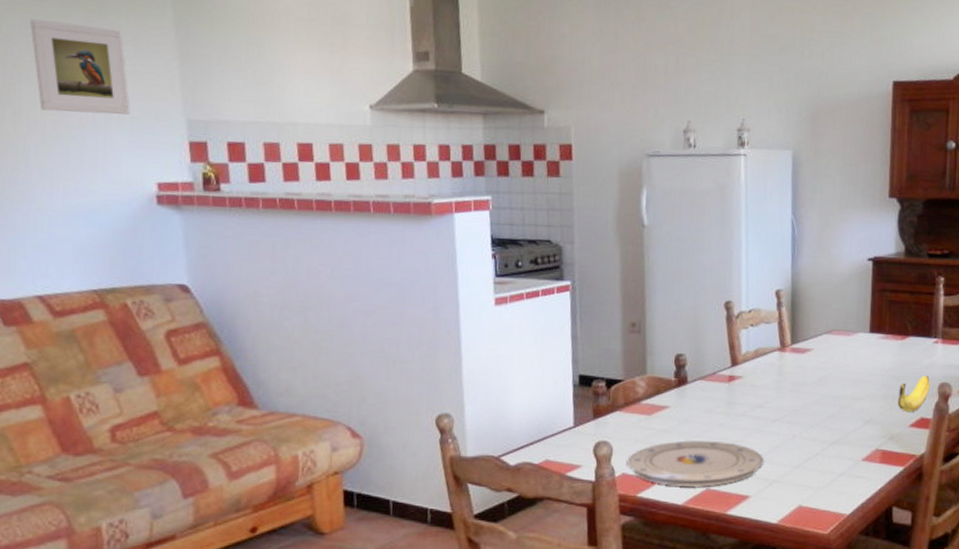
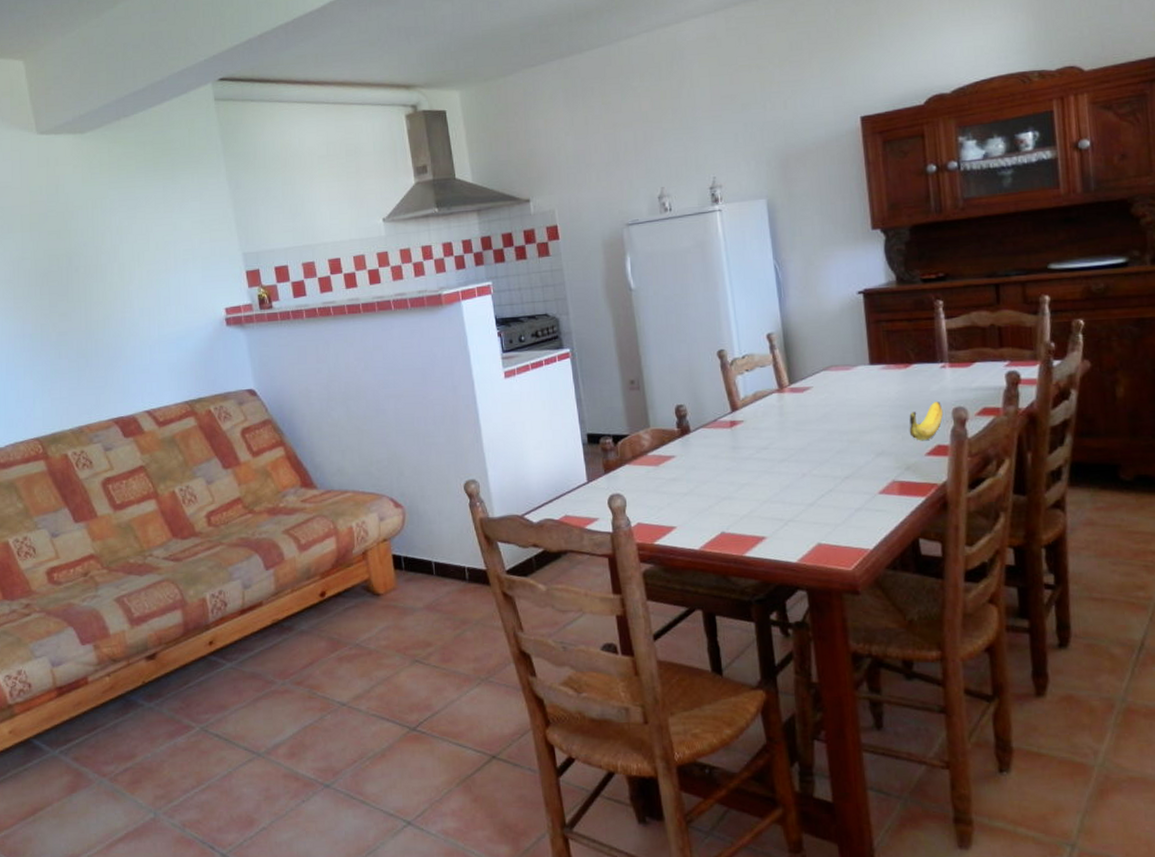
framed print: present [30,19,131,115] -> none [126,189,201,263]
plate: present [627,440,765,487] -> none [641,485,776,532]

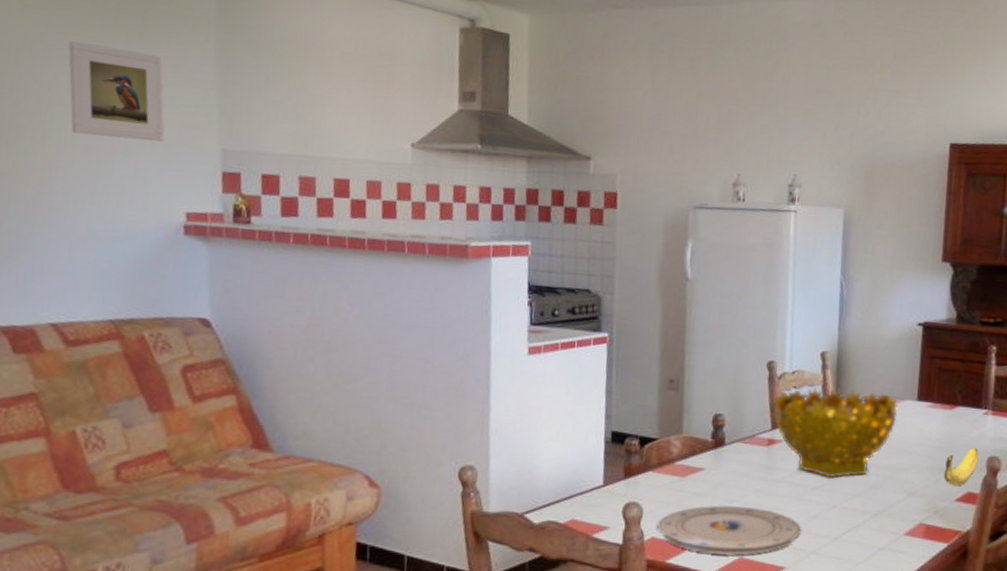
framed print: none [126,189,201,263] -> present [68,41,165,142]
plate: none [641,485,776,532] -> present [657,505,802,556]
decorative bowl: none [729,363,853,450] -> present [773,388,898,479]

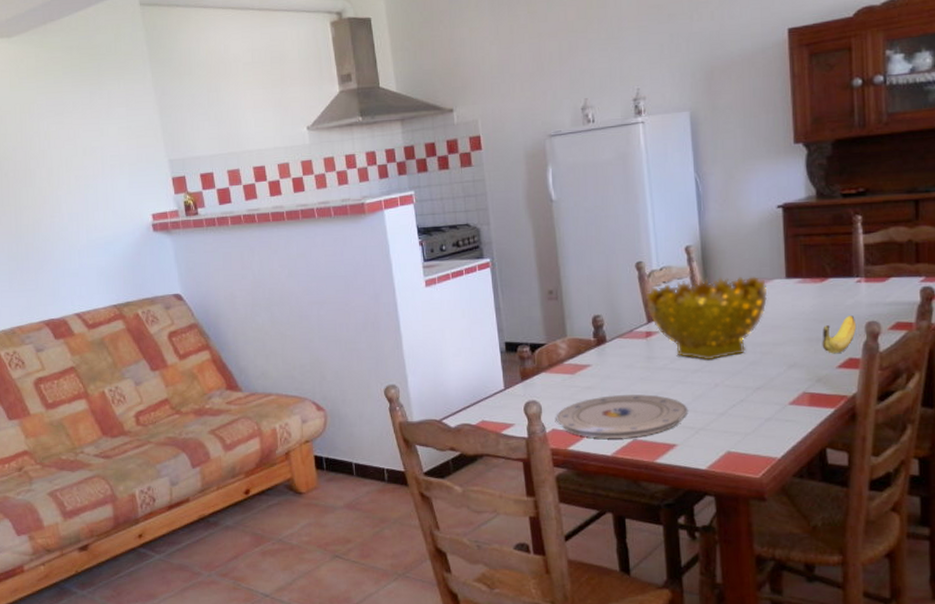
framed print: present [68,41,165,142] -> none [53,95,128,168]

